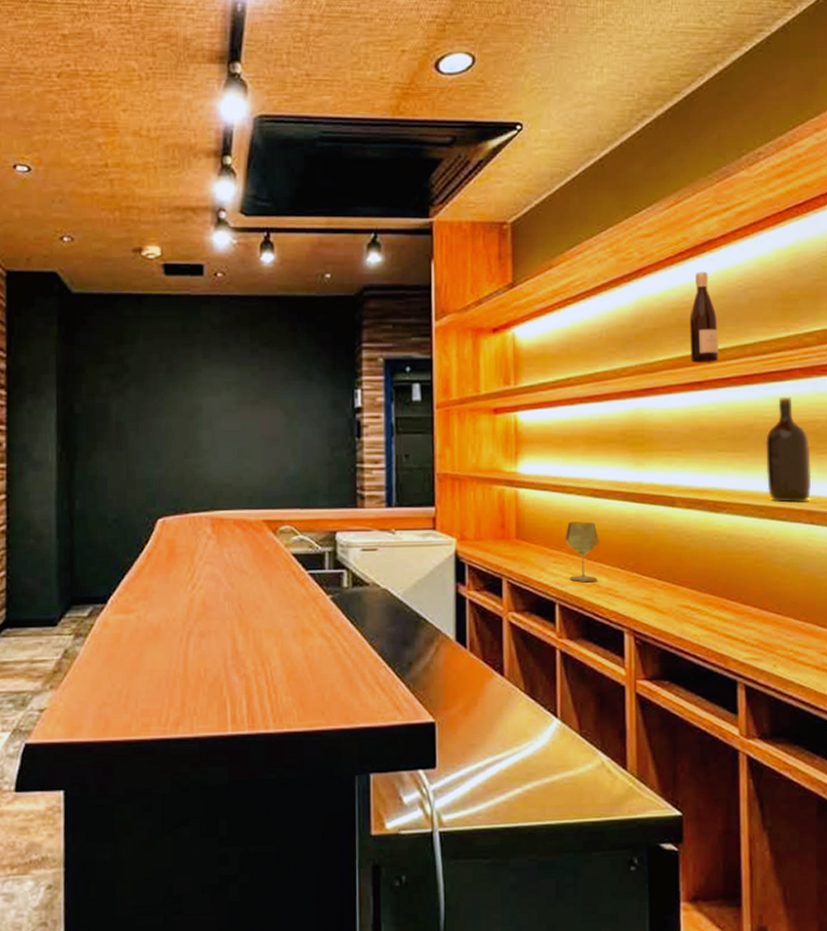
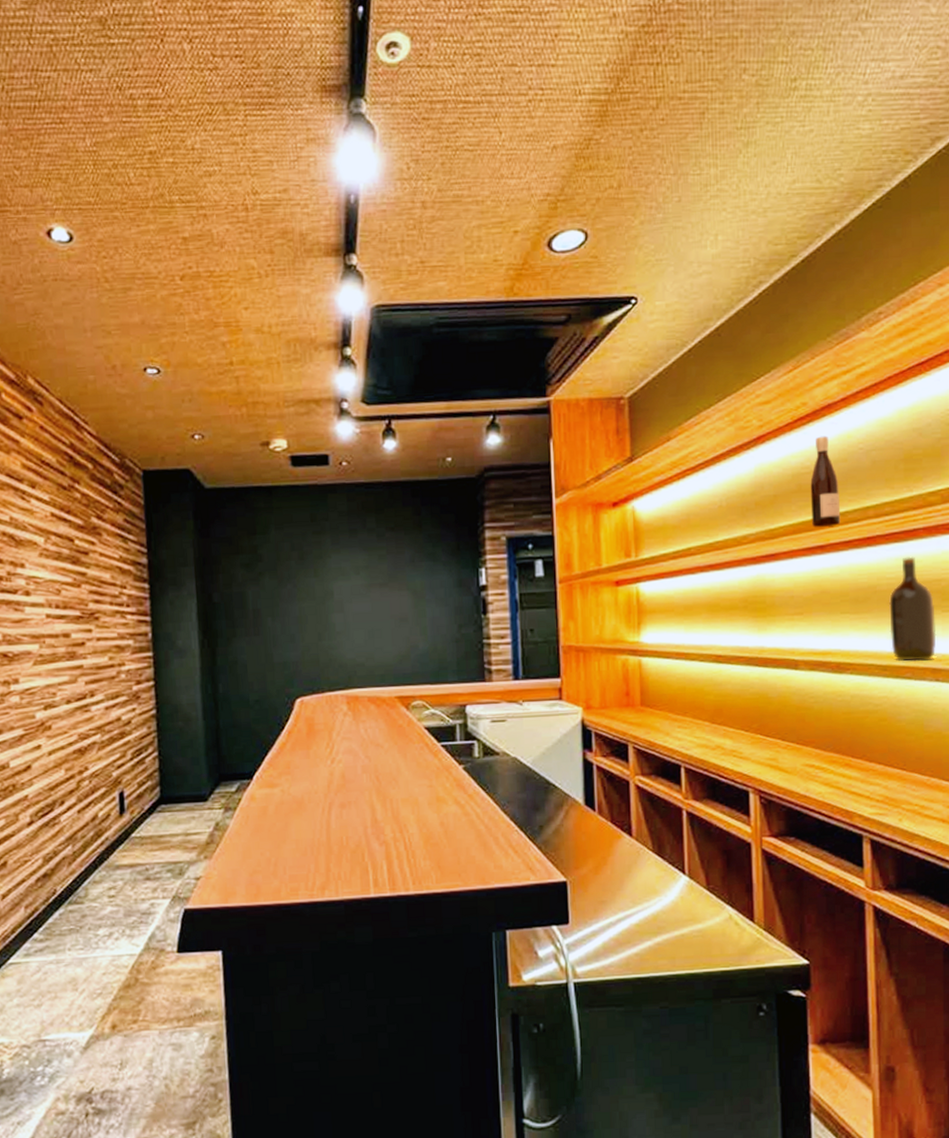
wine glass: present [564,521,599,583] -> none [688,686,723,746]

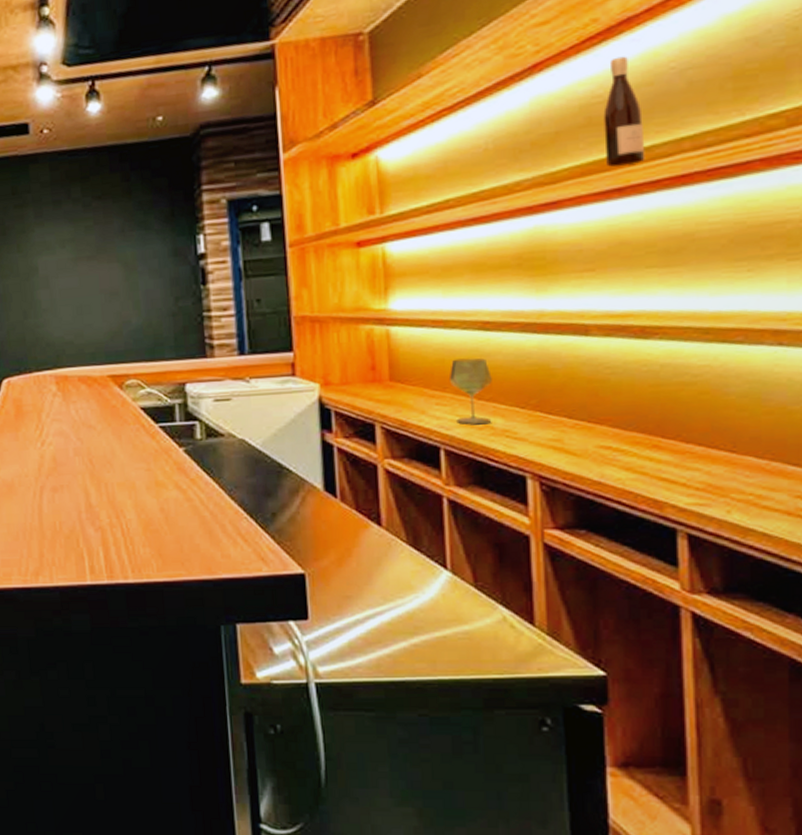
wine glass: none [688,686,723,746] -> present [448,358,492,425]
wine bottle: present [888,556,937,661] -> none [711,195,780,322]

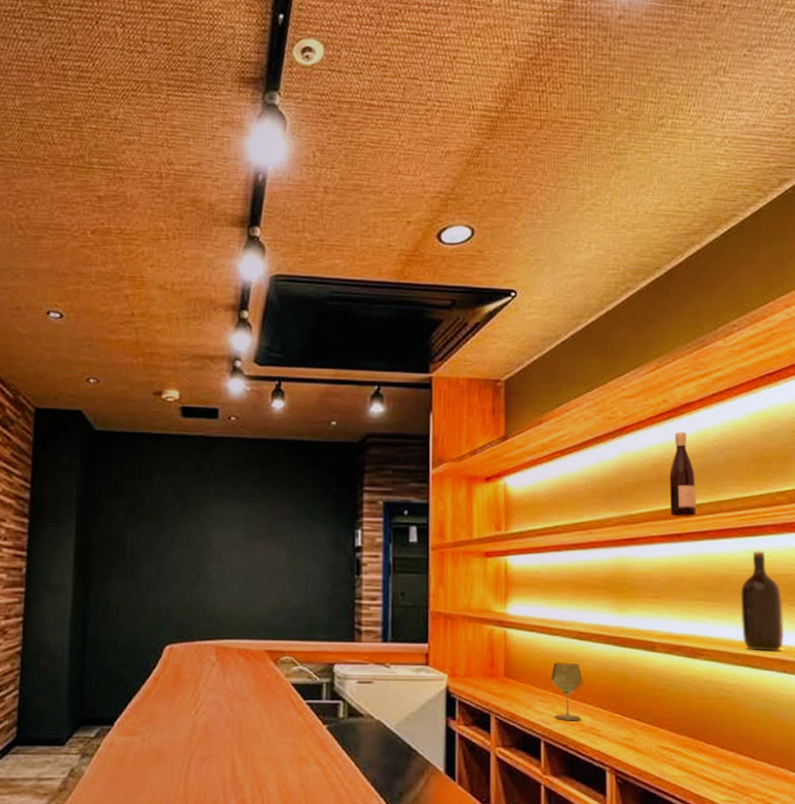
wine bottle: none [711,195,780,322] -> present [740,551,784,651]

